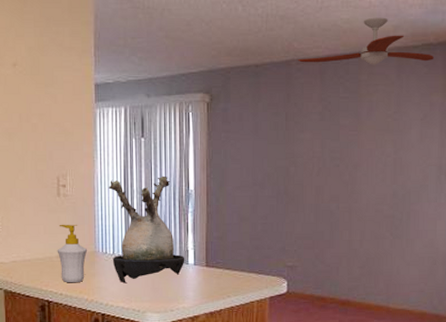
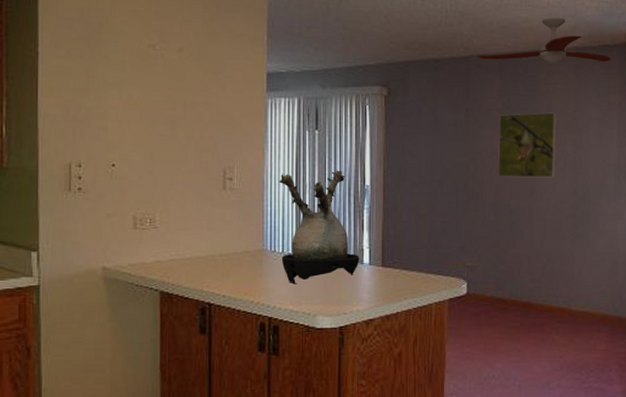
soap bottle: present [57,224,88,283] -> none [220,220,255,284]
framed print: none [317,114,378,180] -> present [497,112,557,178]

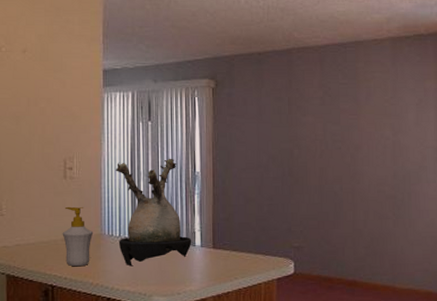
soap bottle: none [220,220,255,284] -> present [62,206,94,267]
ceiling fan: present [477,17,611,64] -> none [298,10,425,54]
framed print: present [497,112,557,178] -> none [320,99,376,162]

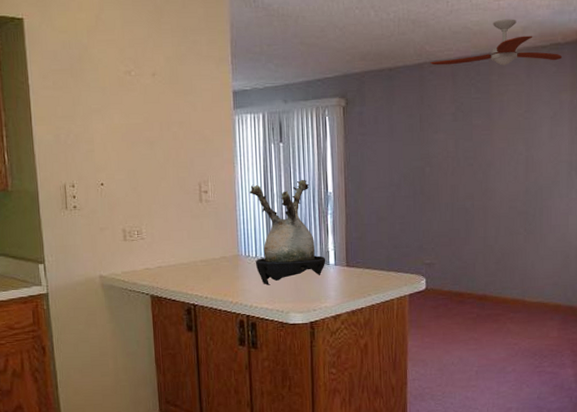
soap bottle: present [62,206,94,267] -> none [201,229,231,287]
ceiling fan: none [298,10,425,54] -> present [430,19,562,66]

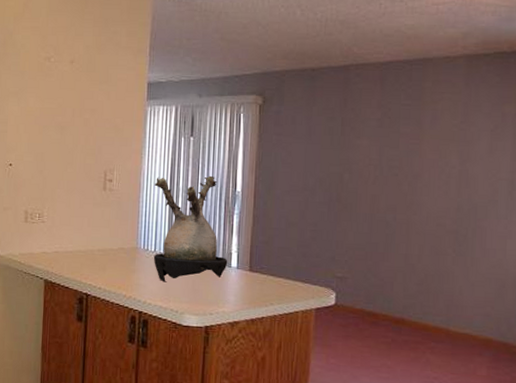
ceiling fan: present [430,19,562,66] -> none [357,24,507,73]

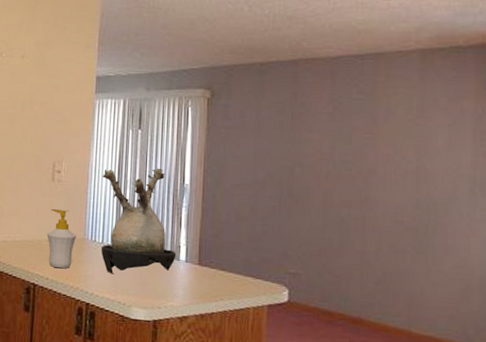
soap bottle: none [99,218,130,278] -> present [46,208,77,269]

